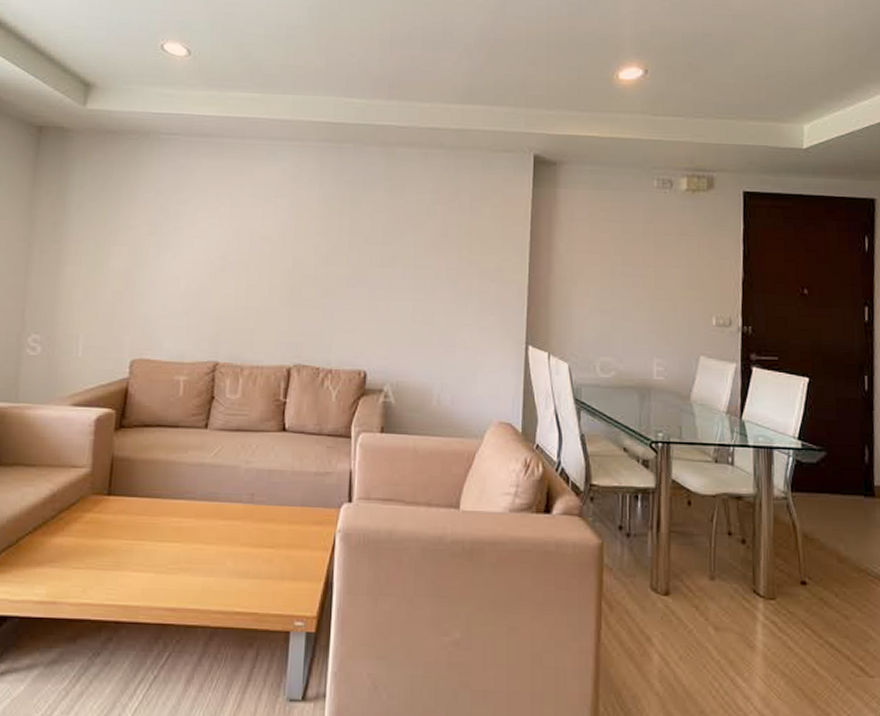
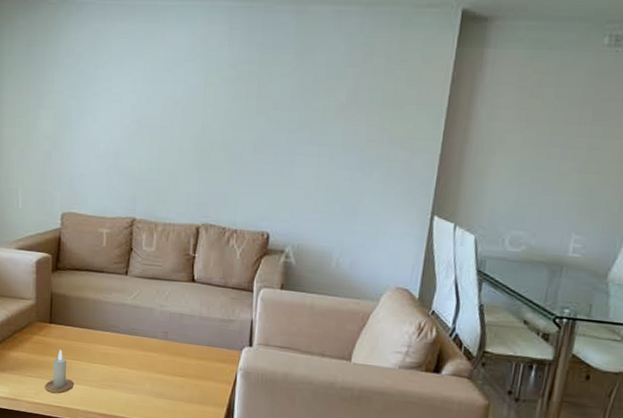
candle: none [96,528,136,588] -> present [45,349,74,394]

